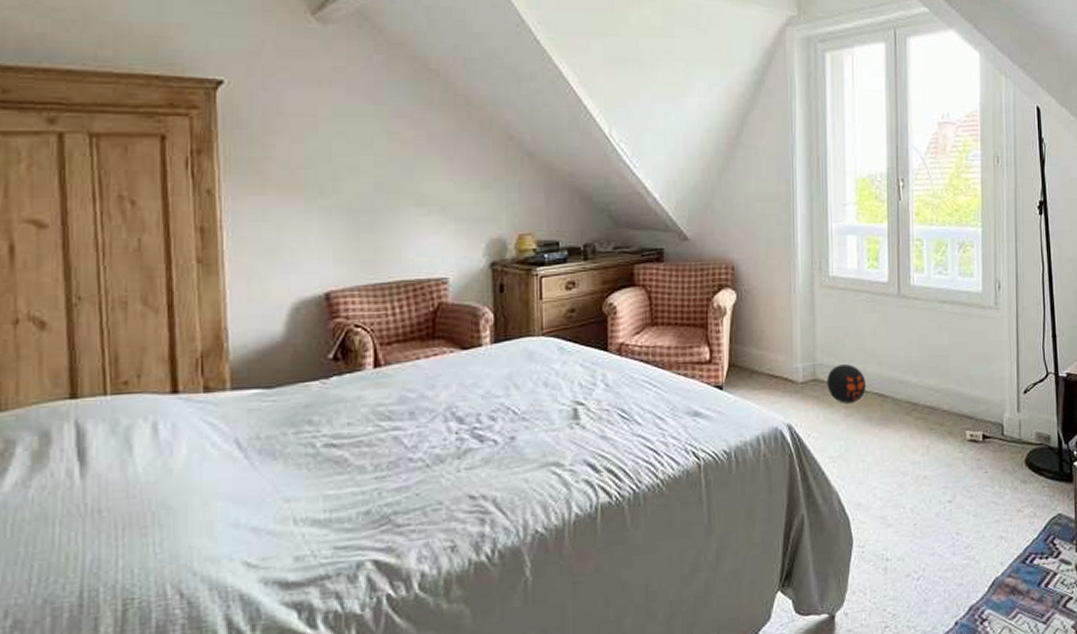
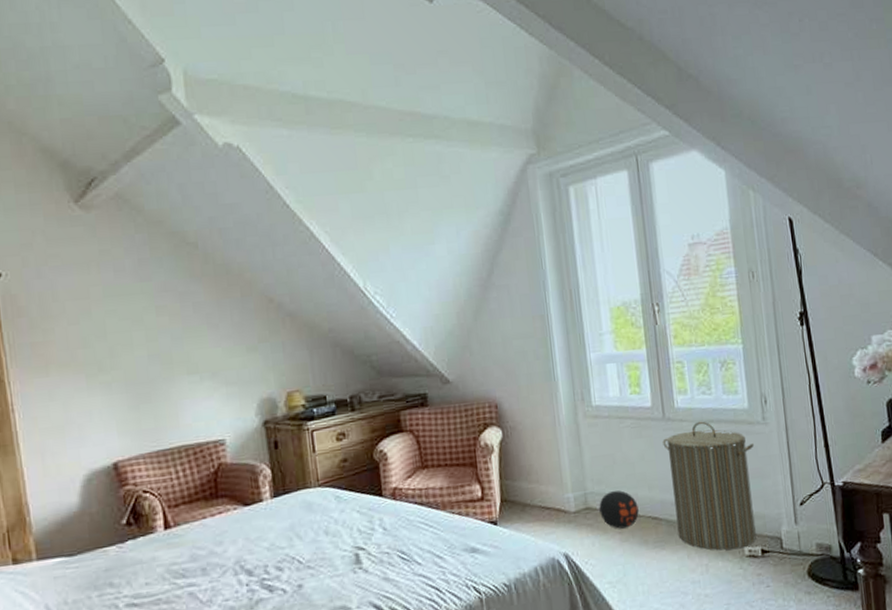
laundry hamper: none [896,301,985,433] -> present [662,421,756,550]

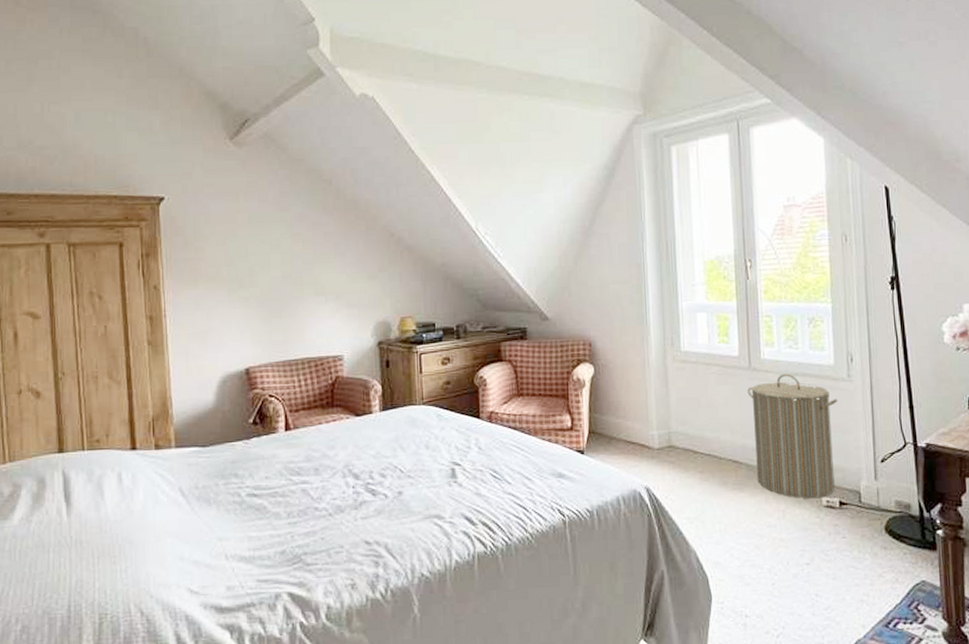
decorative ball: present [599,490,639,529] -> none [682,432,720,469]

